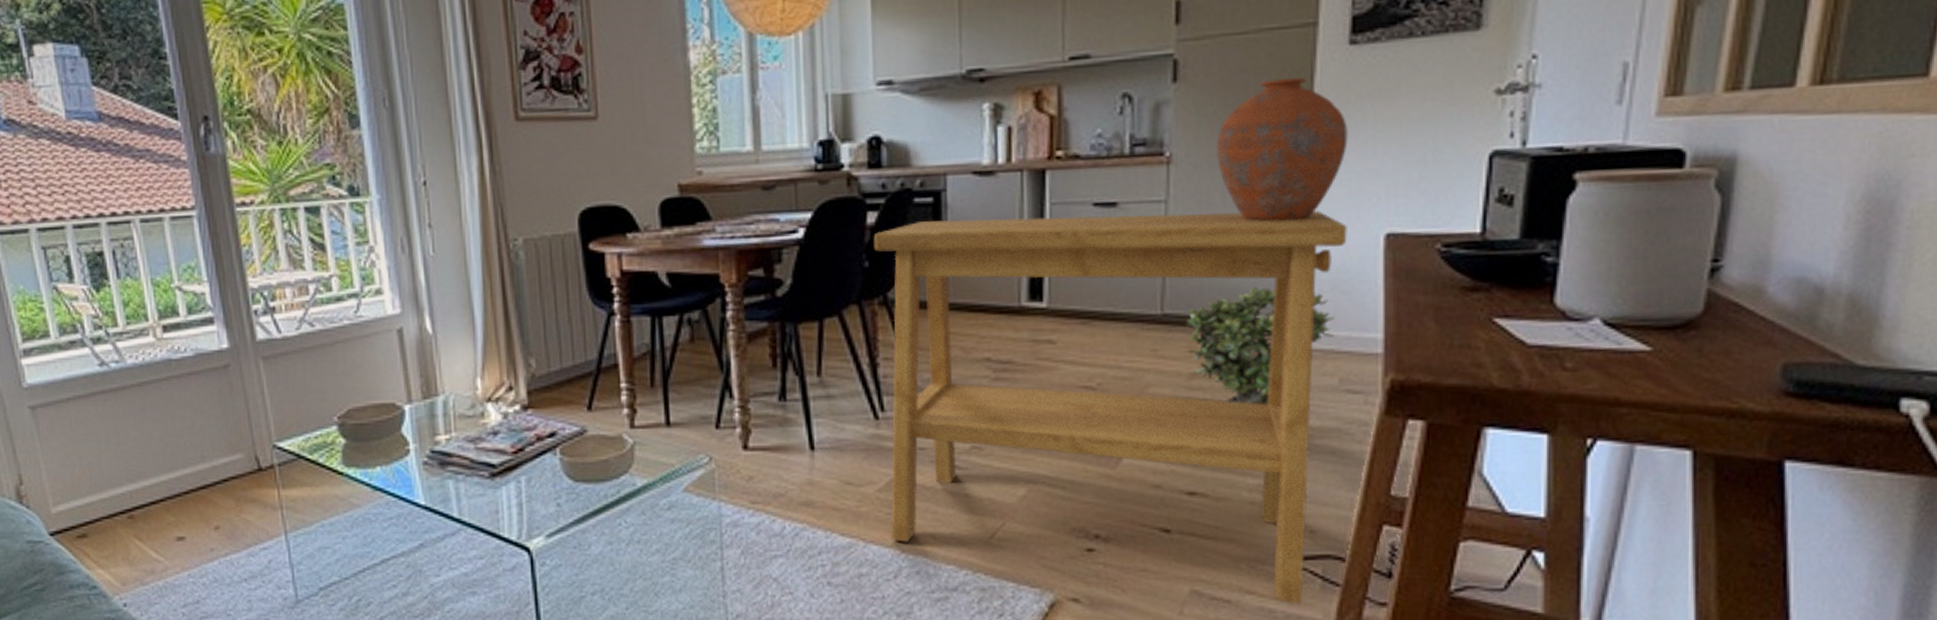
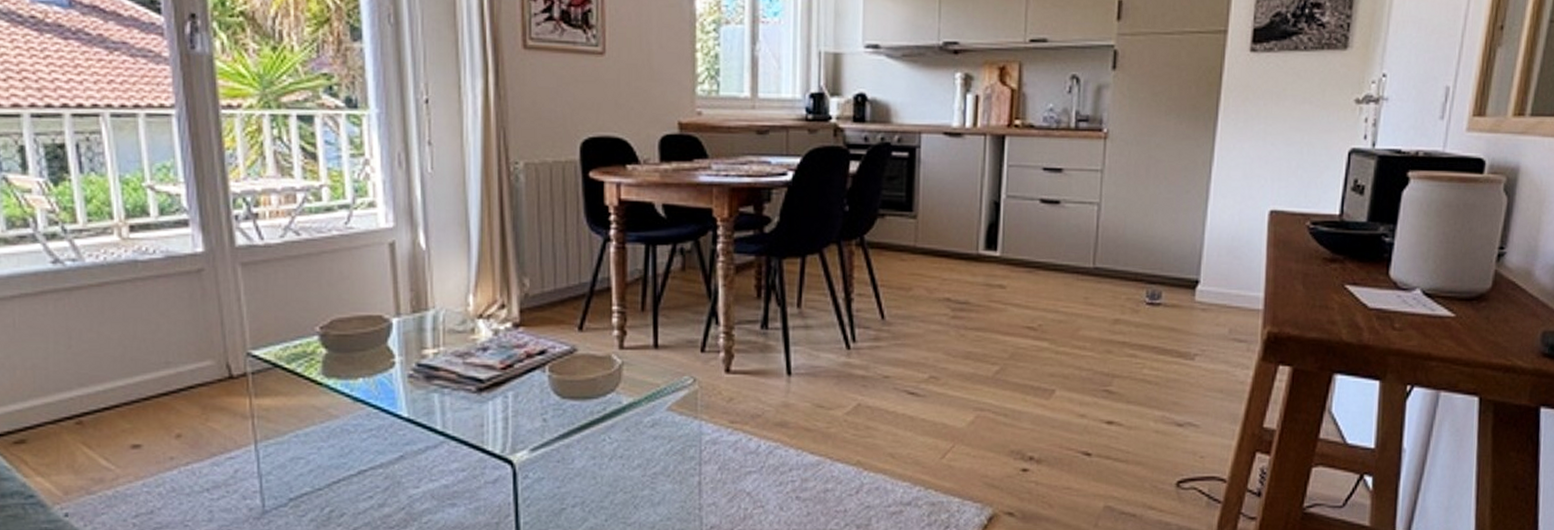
side table: present [873,210,1347,603] -> none [854,173,1241,517]
potted plant: present [1185,286,1335,405] -> none [1111,248,1229,348]
vase: present [1216,78,1348,221] -> none [1143,74,1246,194]

